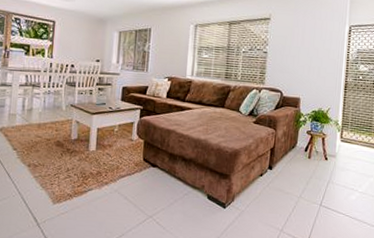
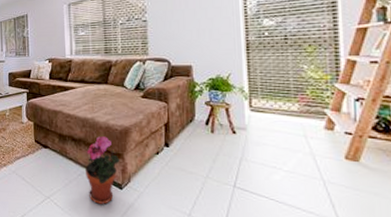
potted plant: none [192,157,227,223] -> present [85,136,120,204]

